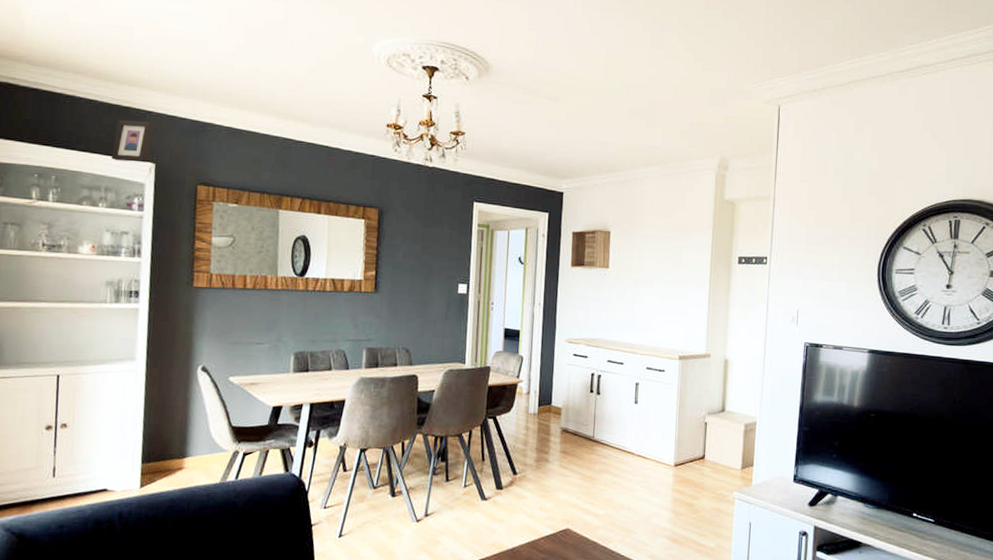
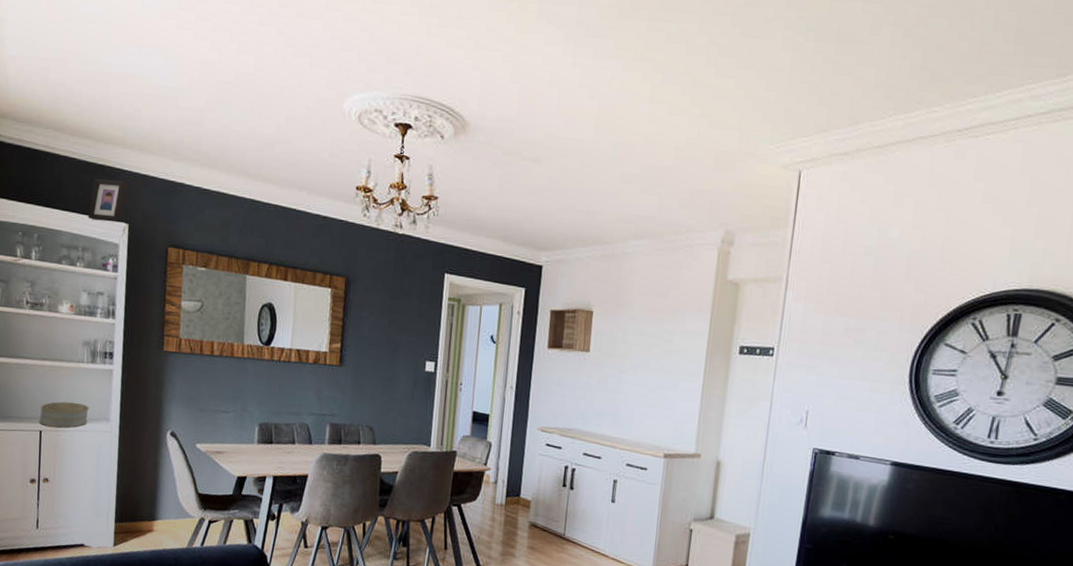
decorative box: none [57,343,113,371] -> present [39,401,89,428]

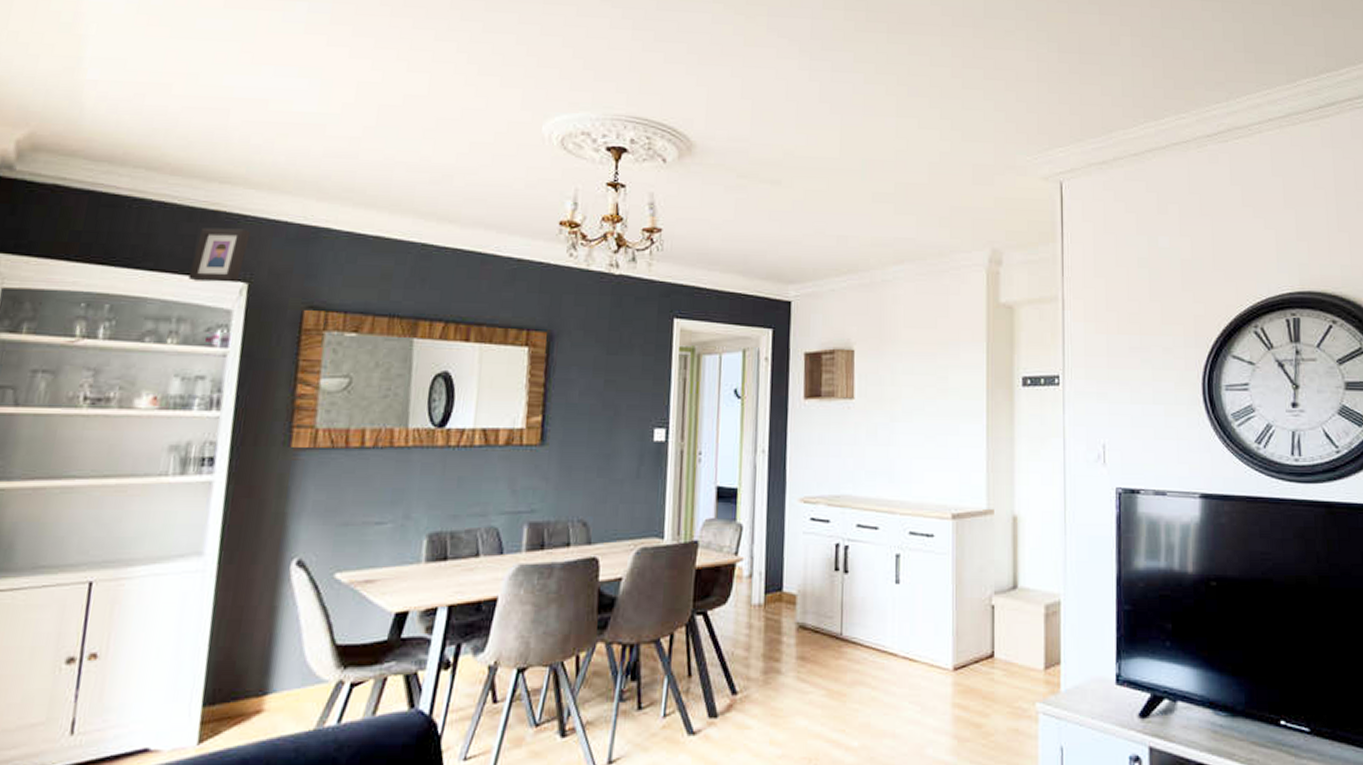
decorative box: present [39,401,89,428] -> none [89,535,172,575]

